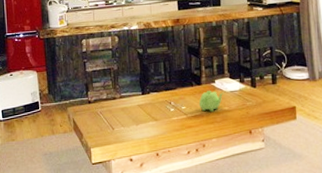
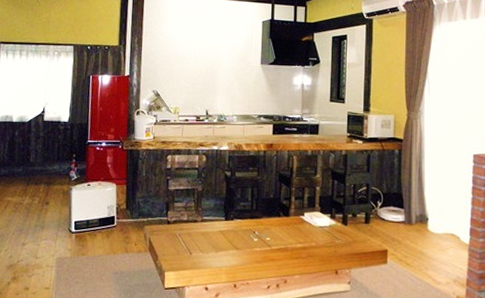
teapot: present [198,90,224,112] -> none [284,222,312,246]

